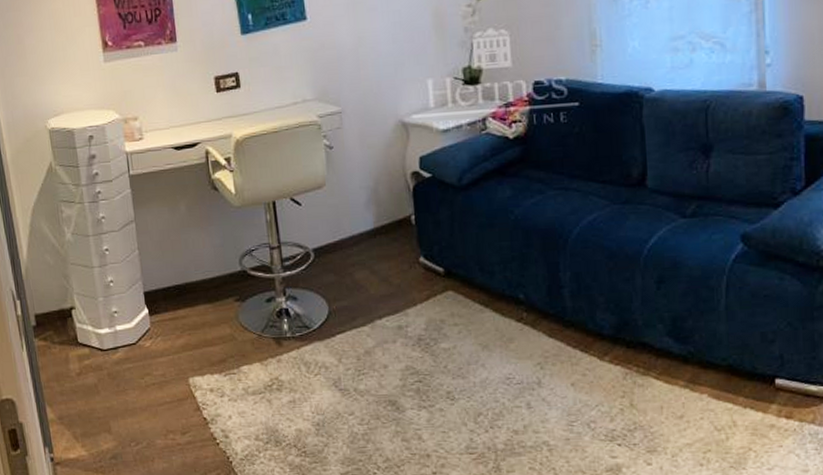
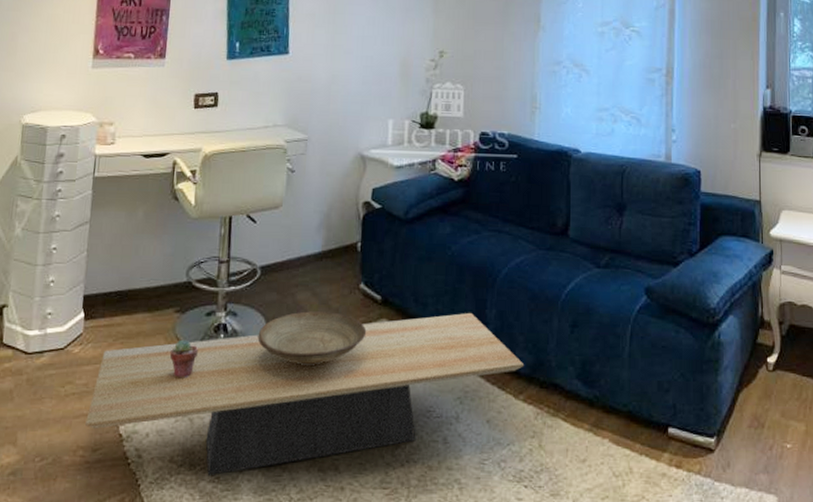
coffee table: none [170,277,608,451] -> present [85,312,525,477]
potted succulent: none [237,326,265,363] -> present [169,339,198,378]
decorative bowl: none [321,288,433,344] -> present [257,311,367,367]

